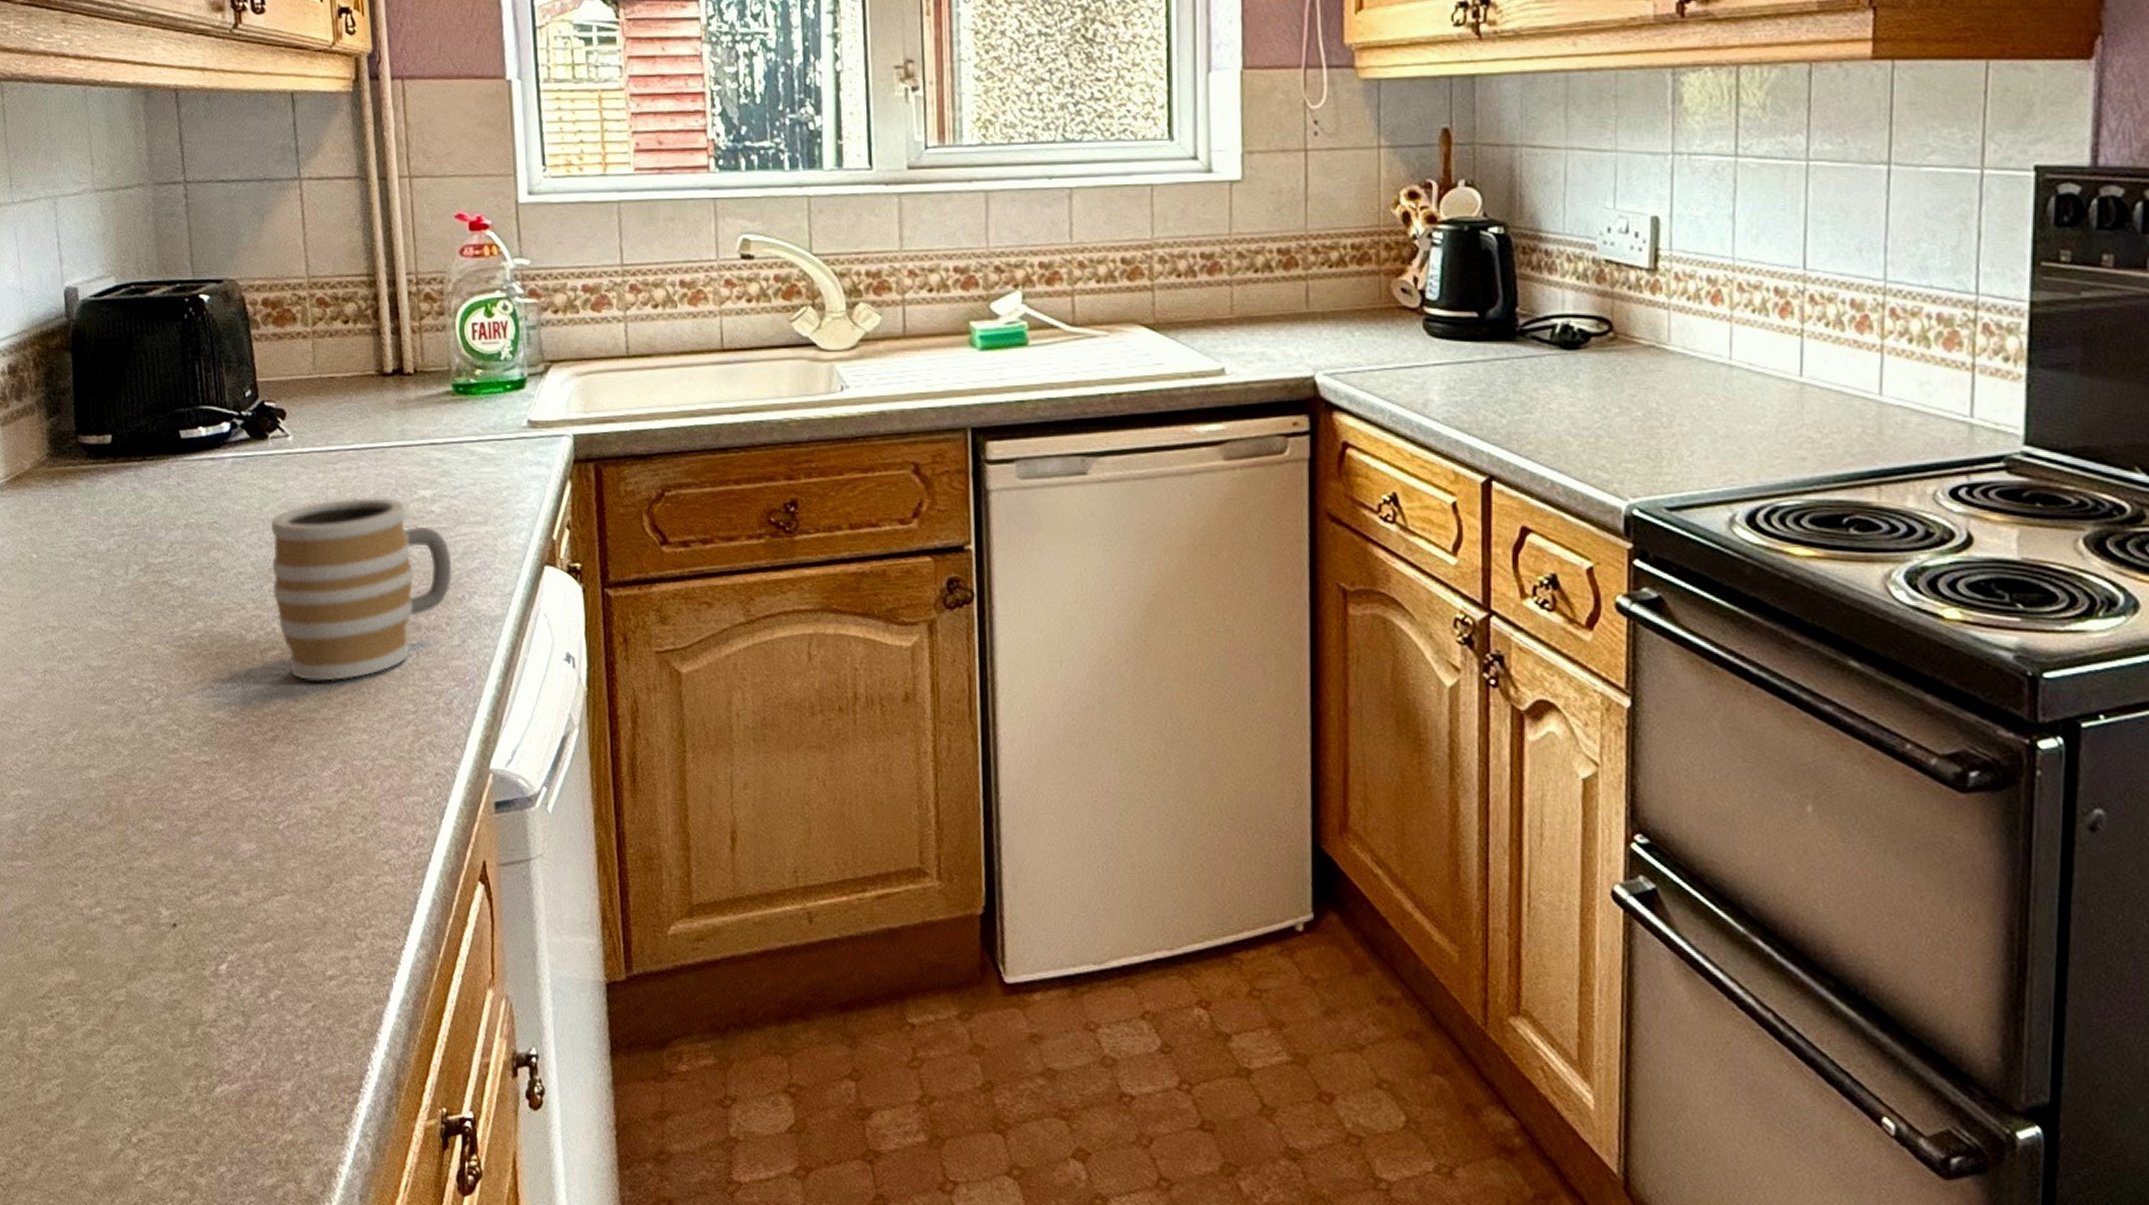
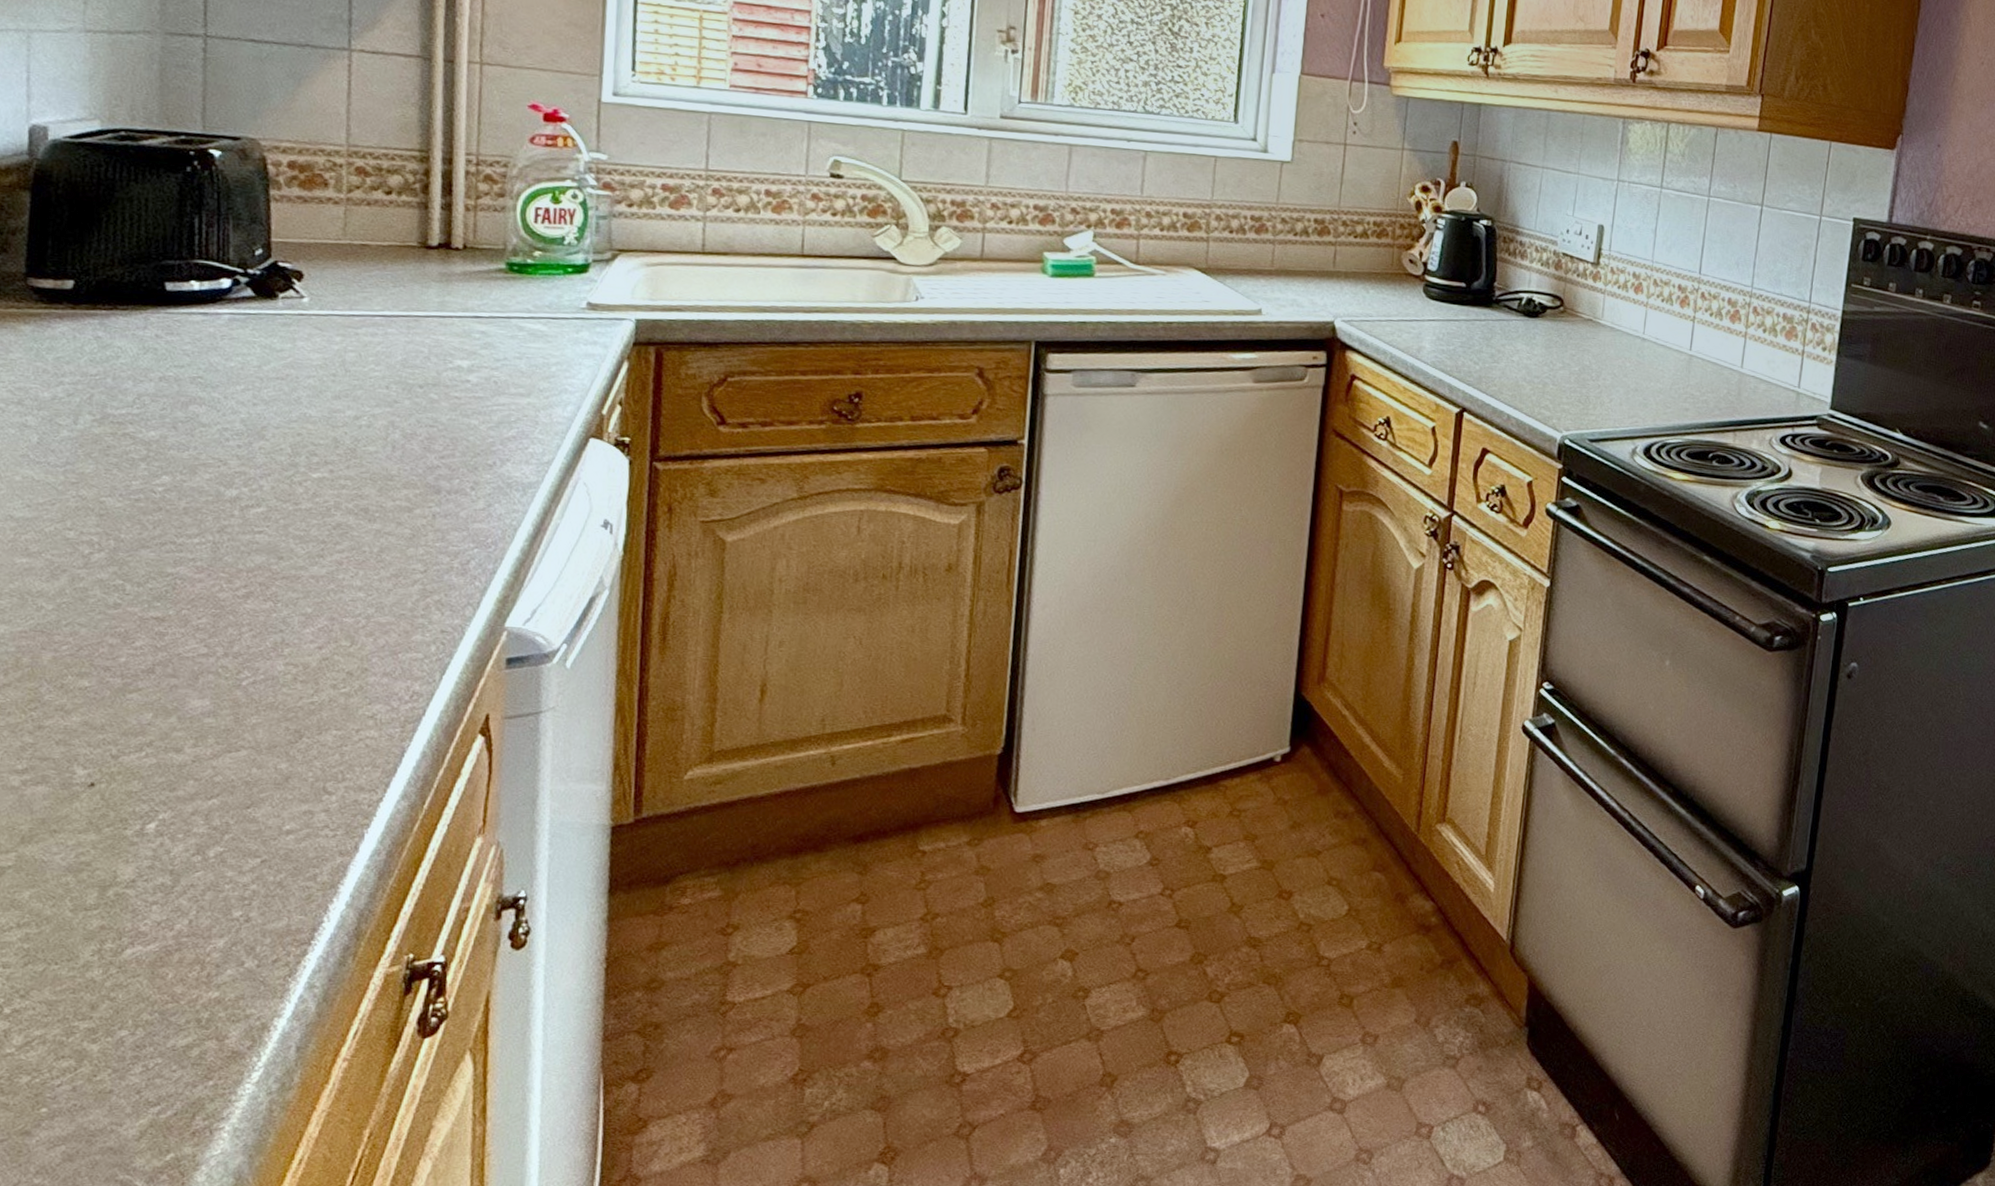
mug: present [270,498,452,681] -> none [264,362,485,540]

